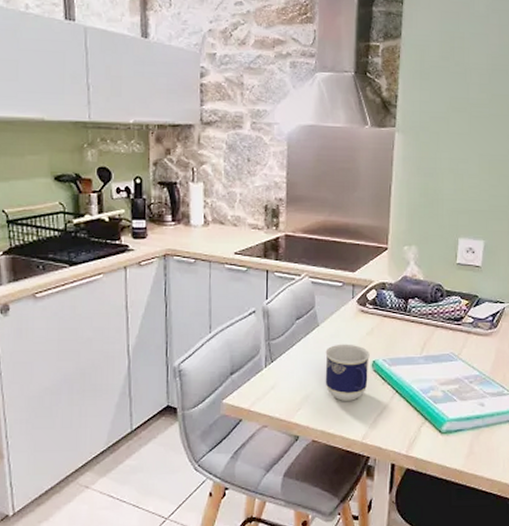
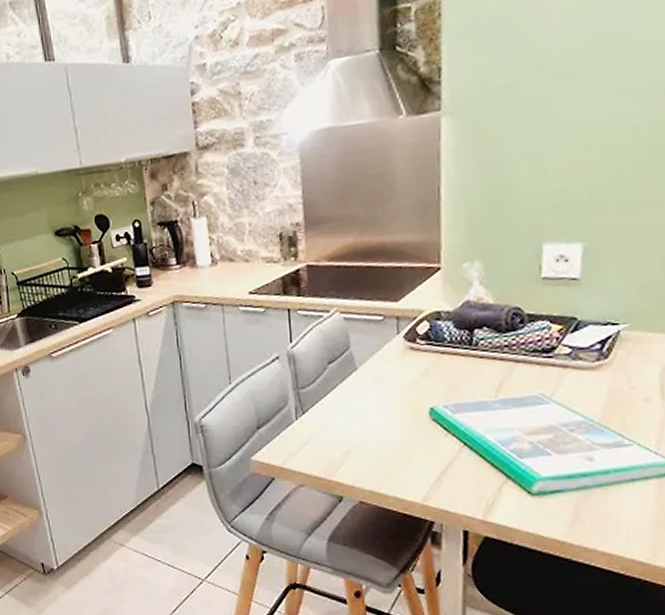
cup: present [325,344,370,401] -> none [367,388,426,456]

